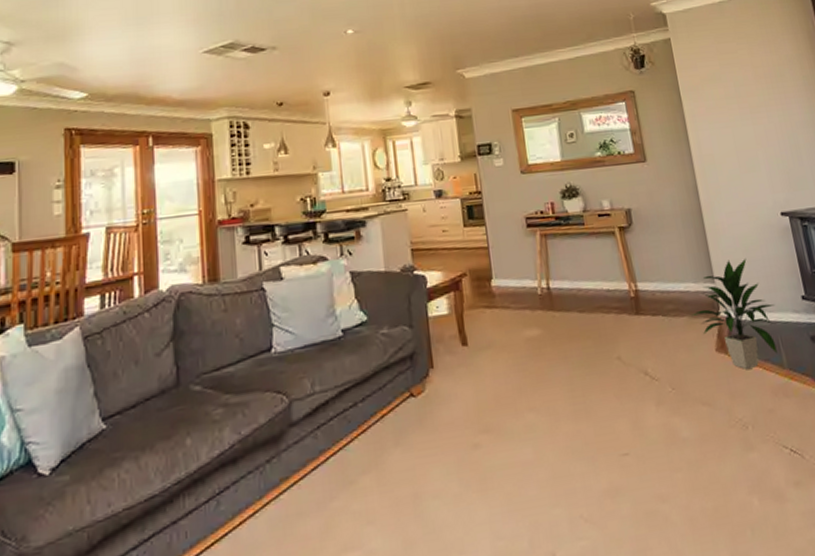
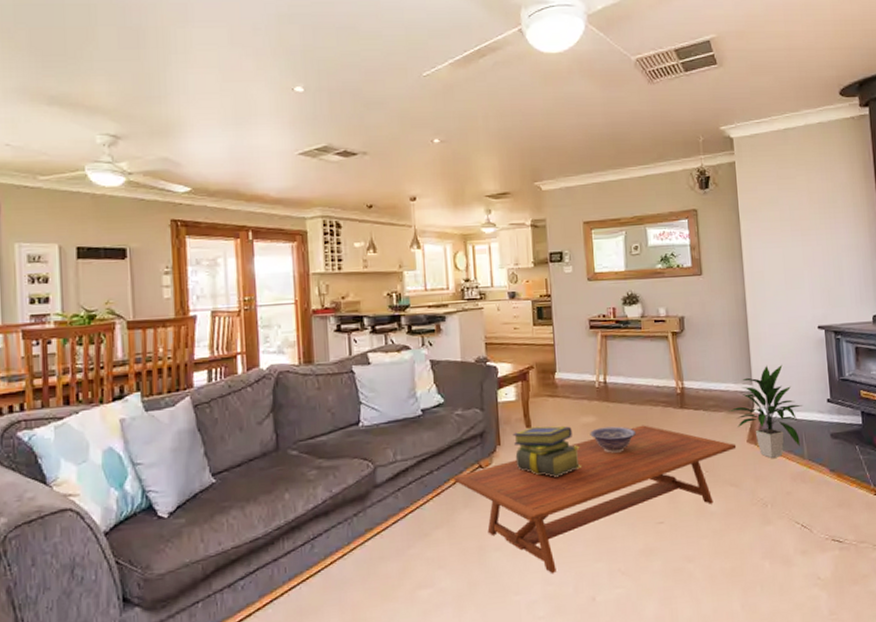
coffee table: none [382,336,705,526] -> present [454,425,737,574]
stack of books: none [447,341,529,404] -> present [512,425,583,477]
decorative bowl: none [535,339,588,372] -> present [590,426,636,453]

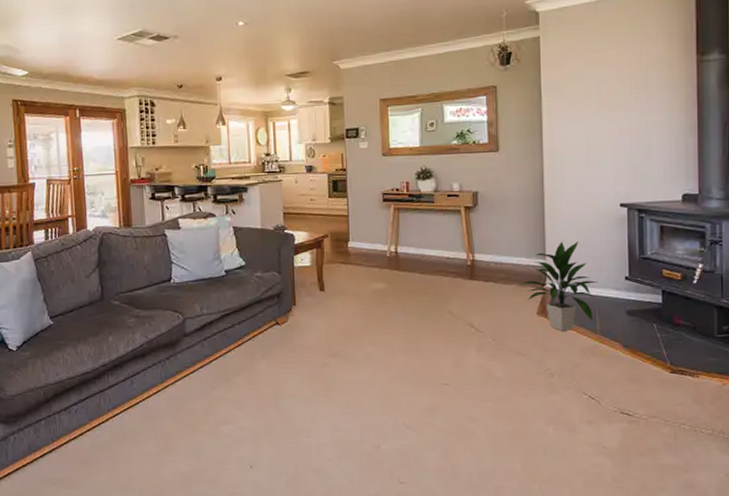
coffee table: present [454,425,737,574] -> none [253,293,526,422]
stack of books: present [512,425,583,477] -> none [307,290,372,337]
decorative bowl: present [590,426,636,453] -> none [380,293,425,318]

